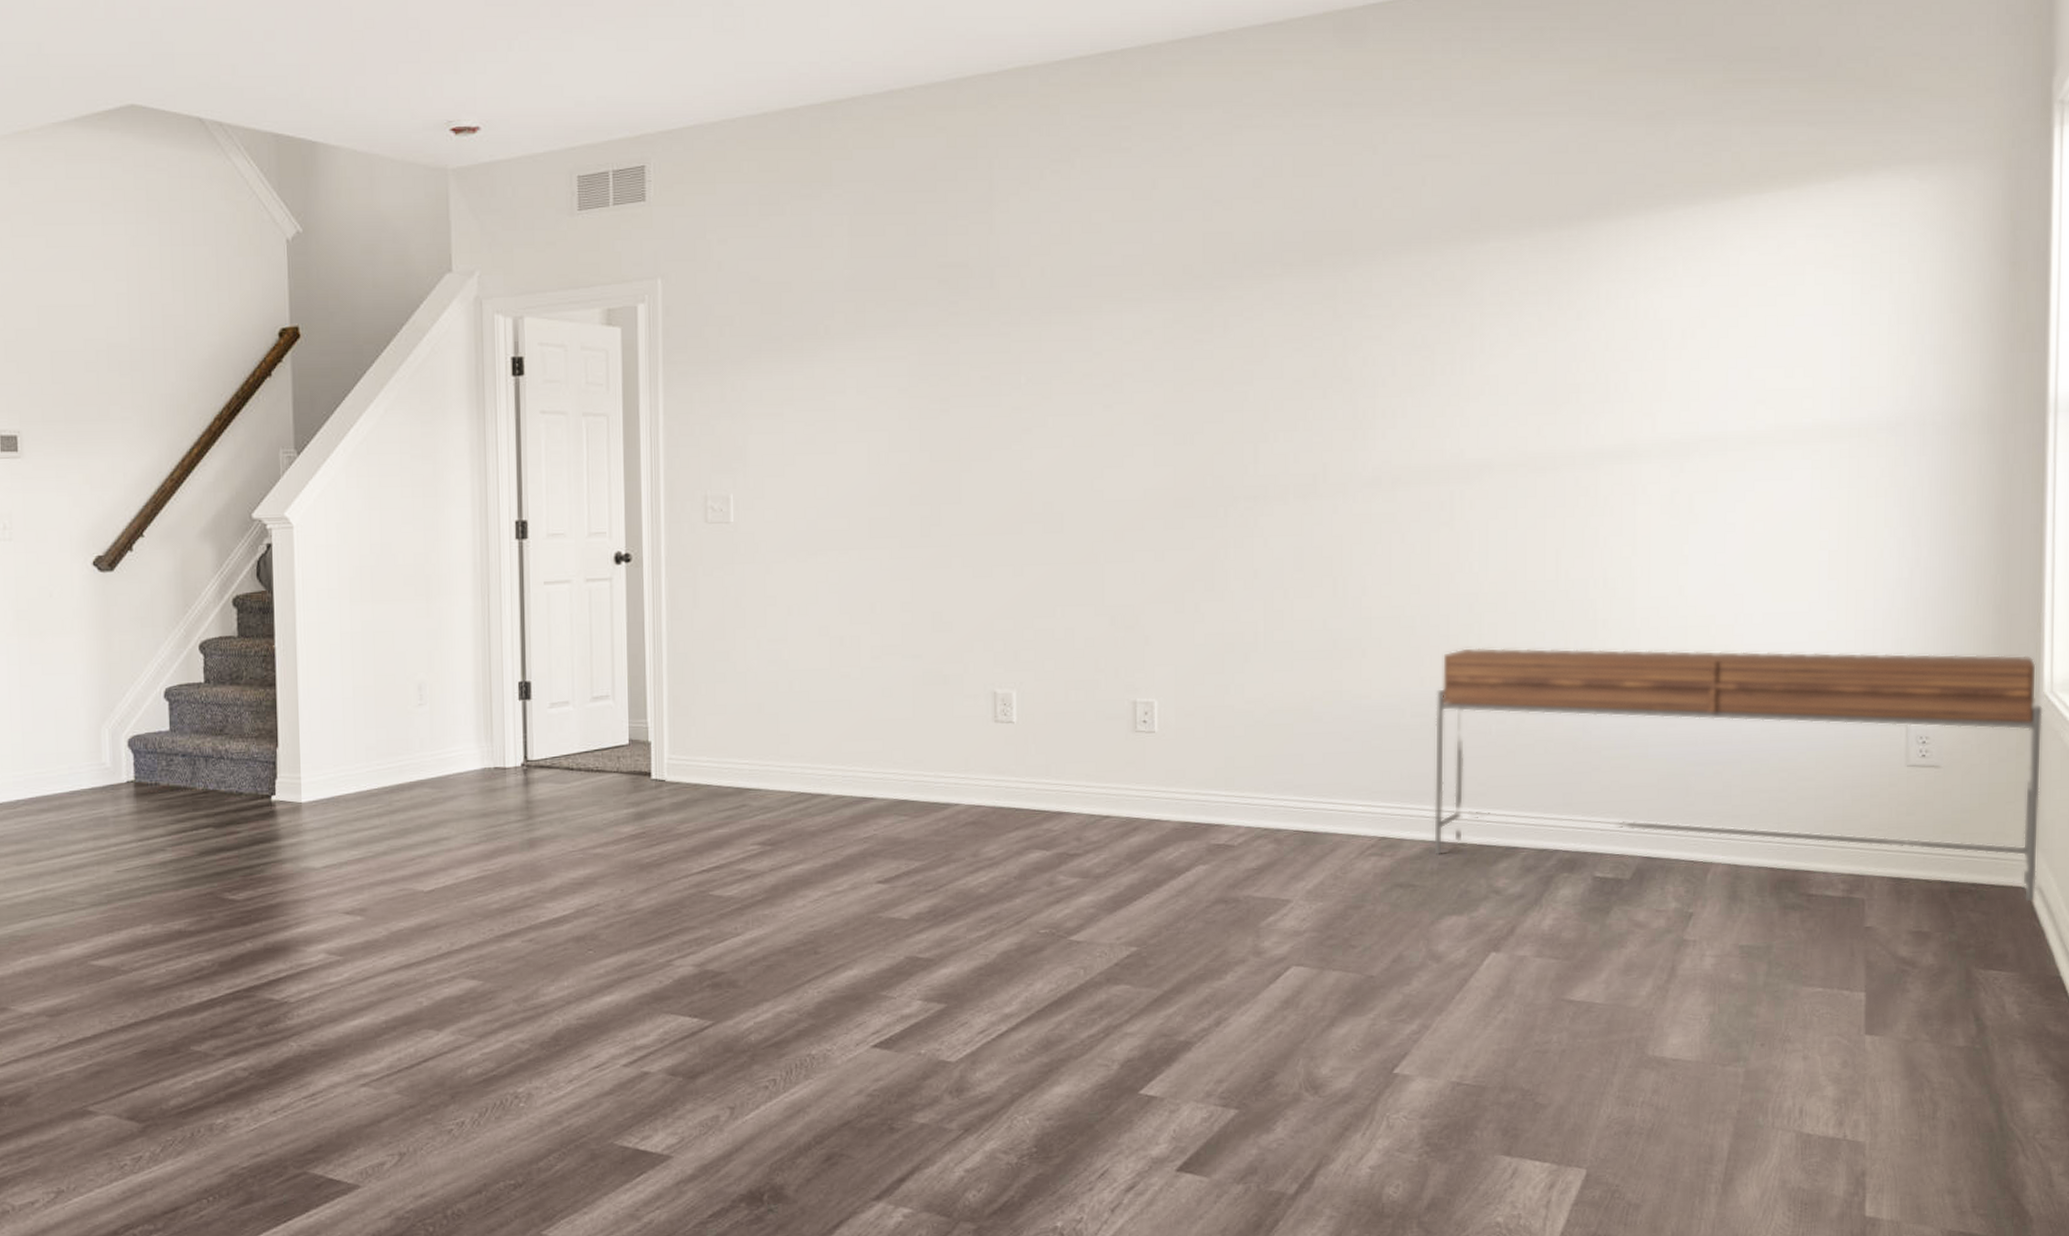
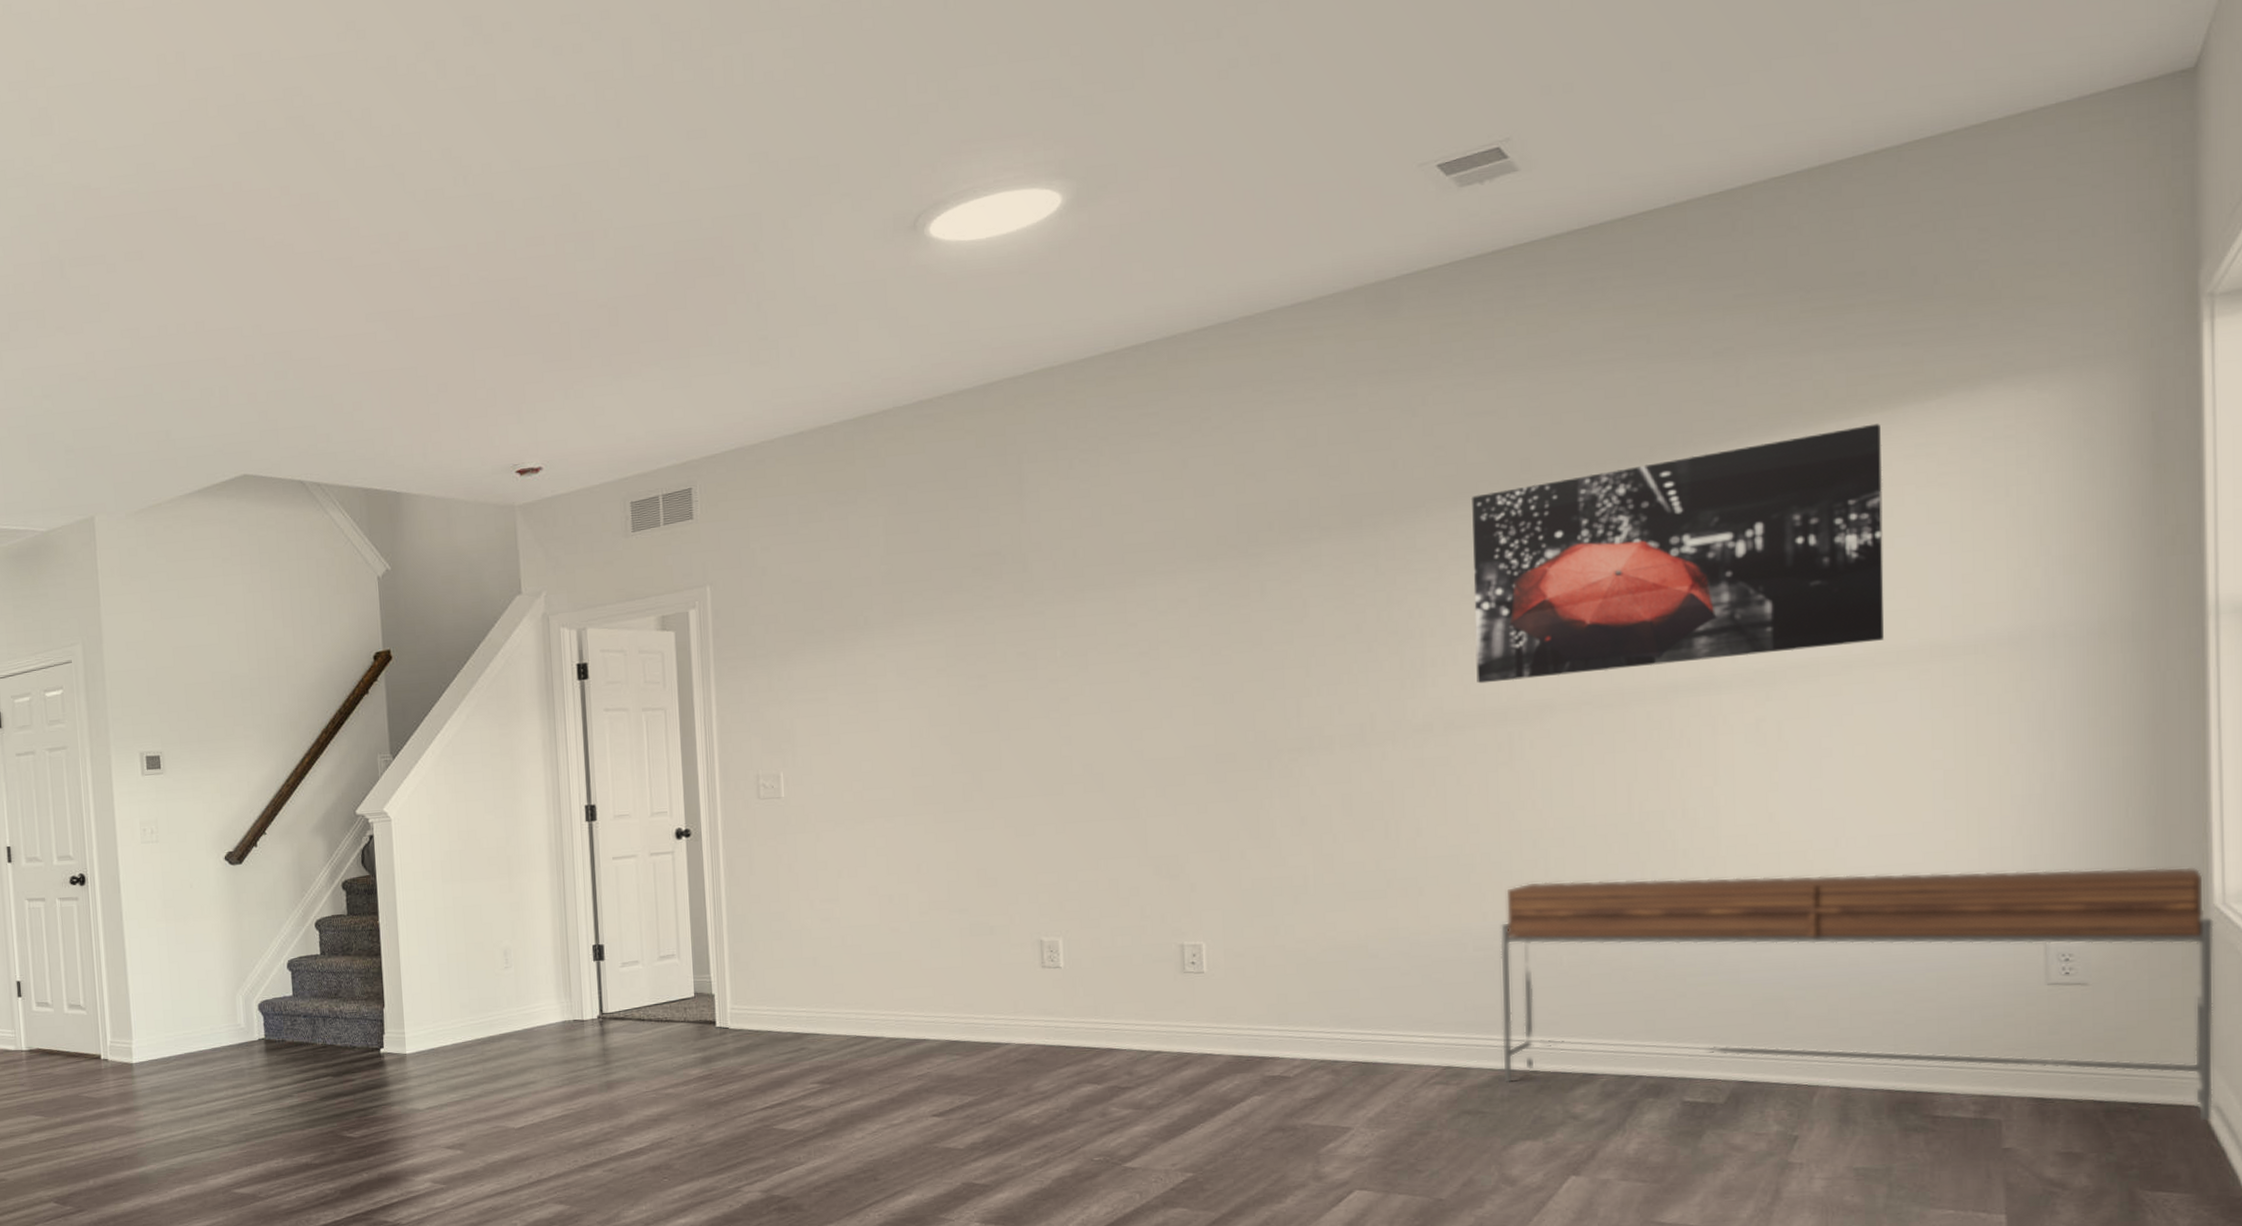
wall art: none [1423,200,1788,439] -> present [1470,423,1884,684]

